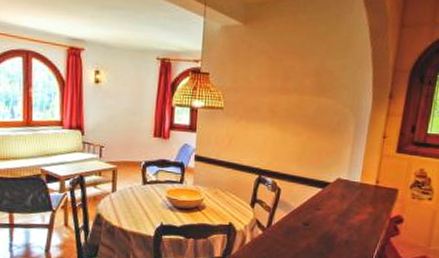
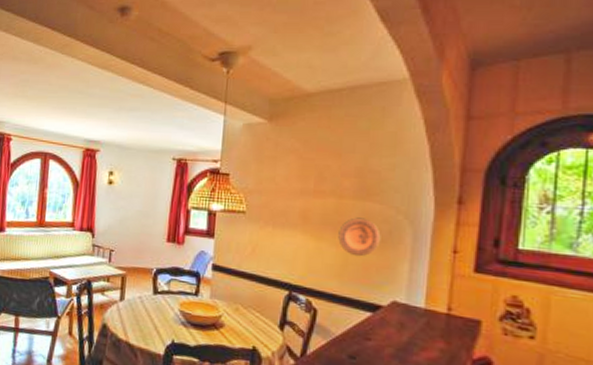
decorative plate: none [299,111,332,144] -> present [338,217,381,257]

